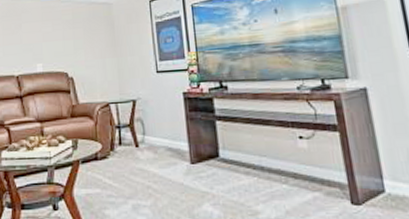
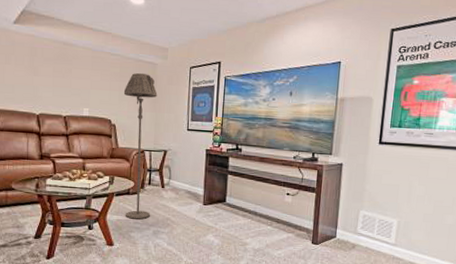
floor lamp: none [78,15,126,192] -> present [123,72,158,220]

